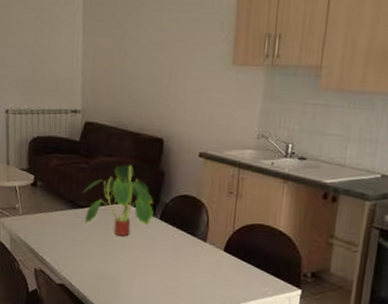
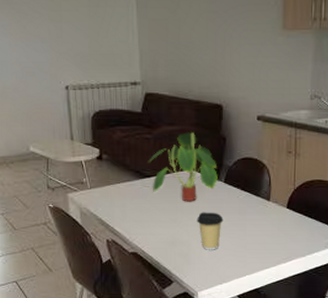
coffee cup: none [128,248,156,289] -> present [197,212,224,250]

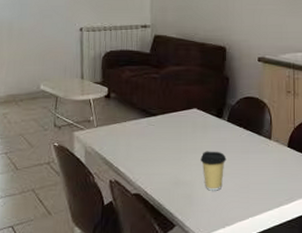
plant: present [148,132,218,202] -> none [154,72,221,141]

